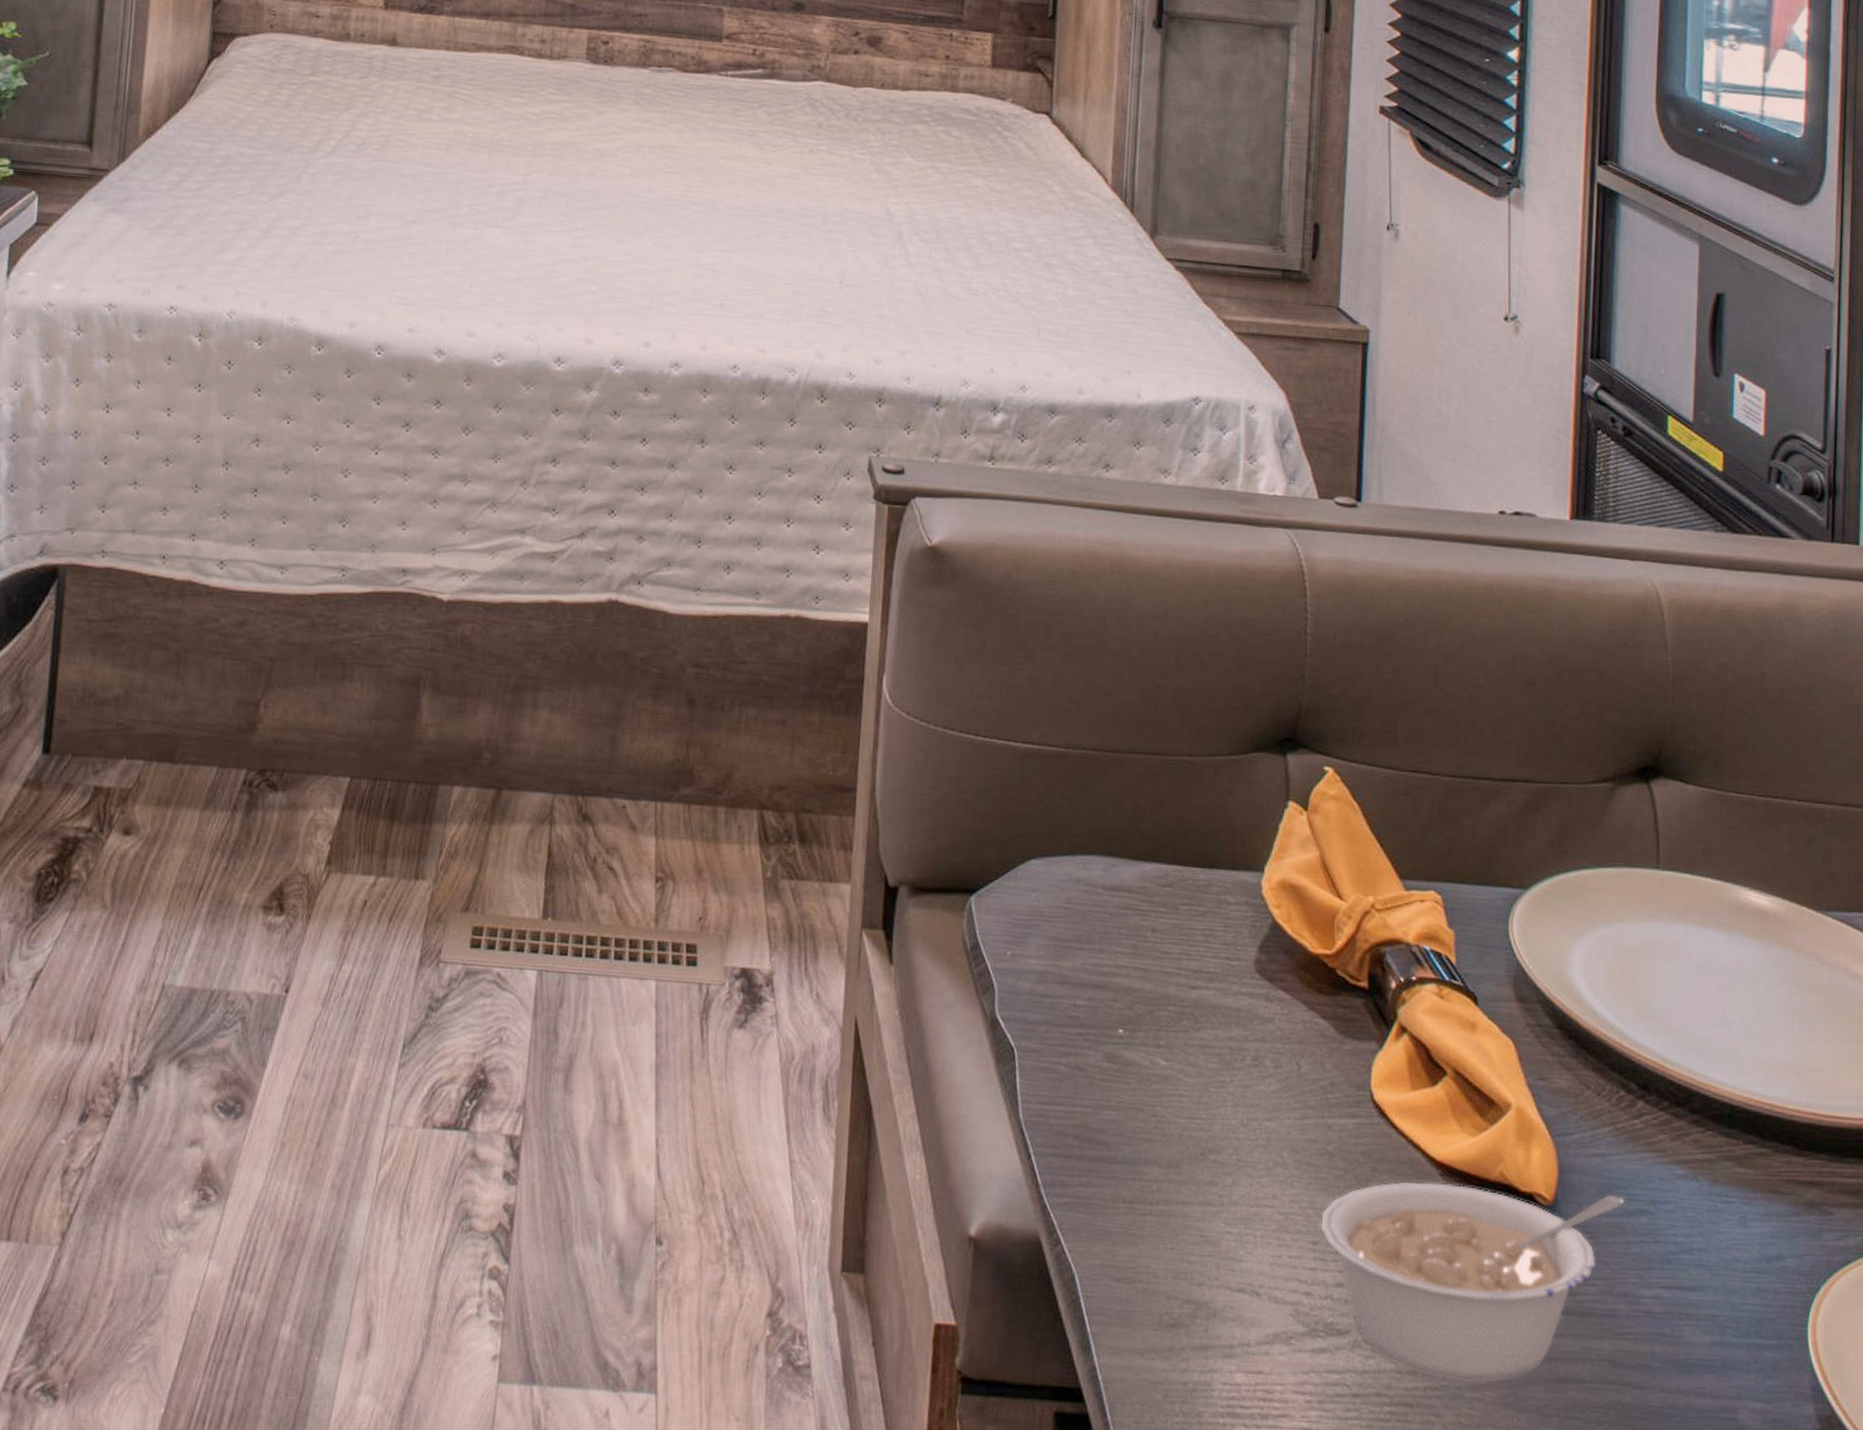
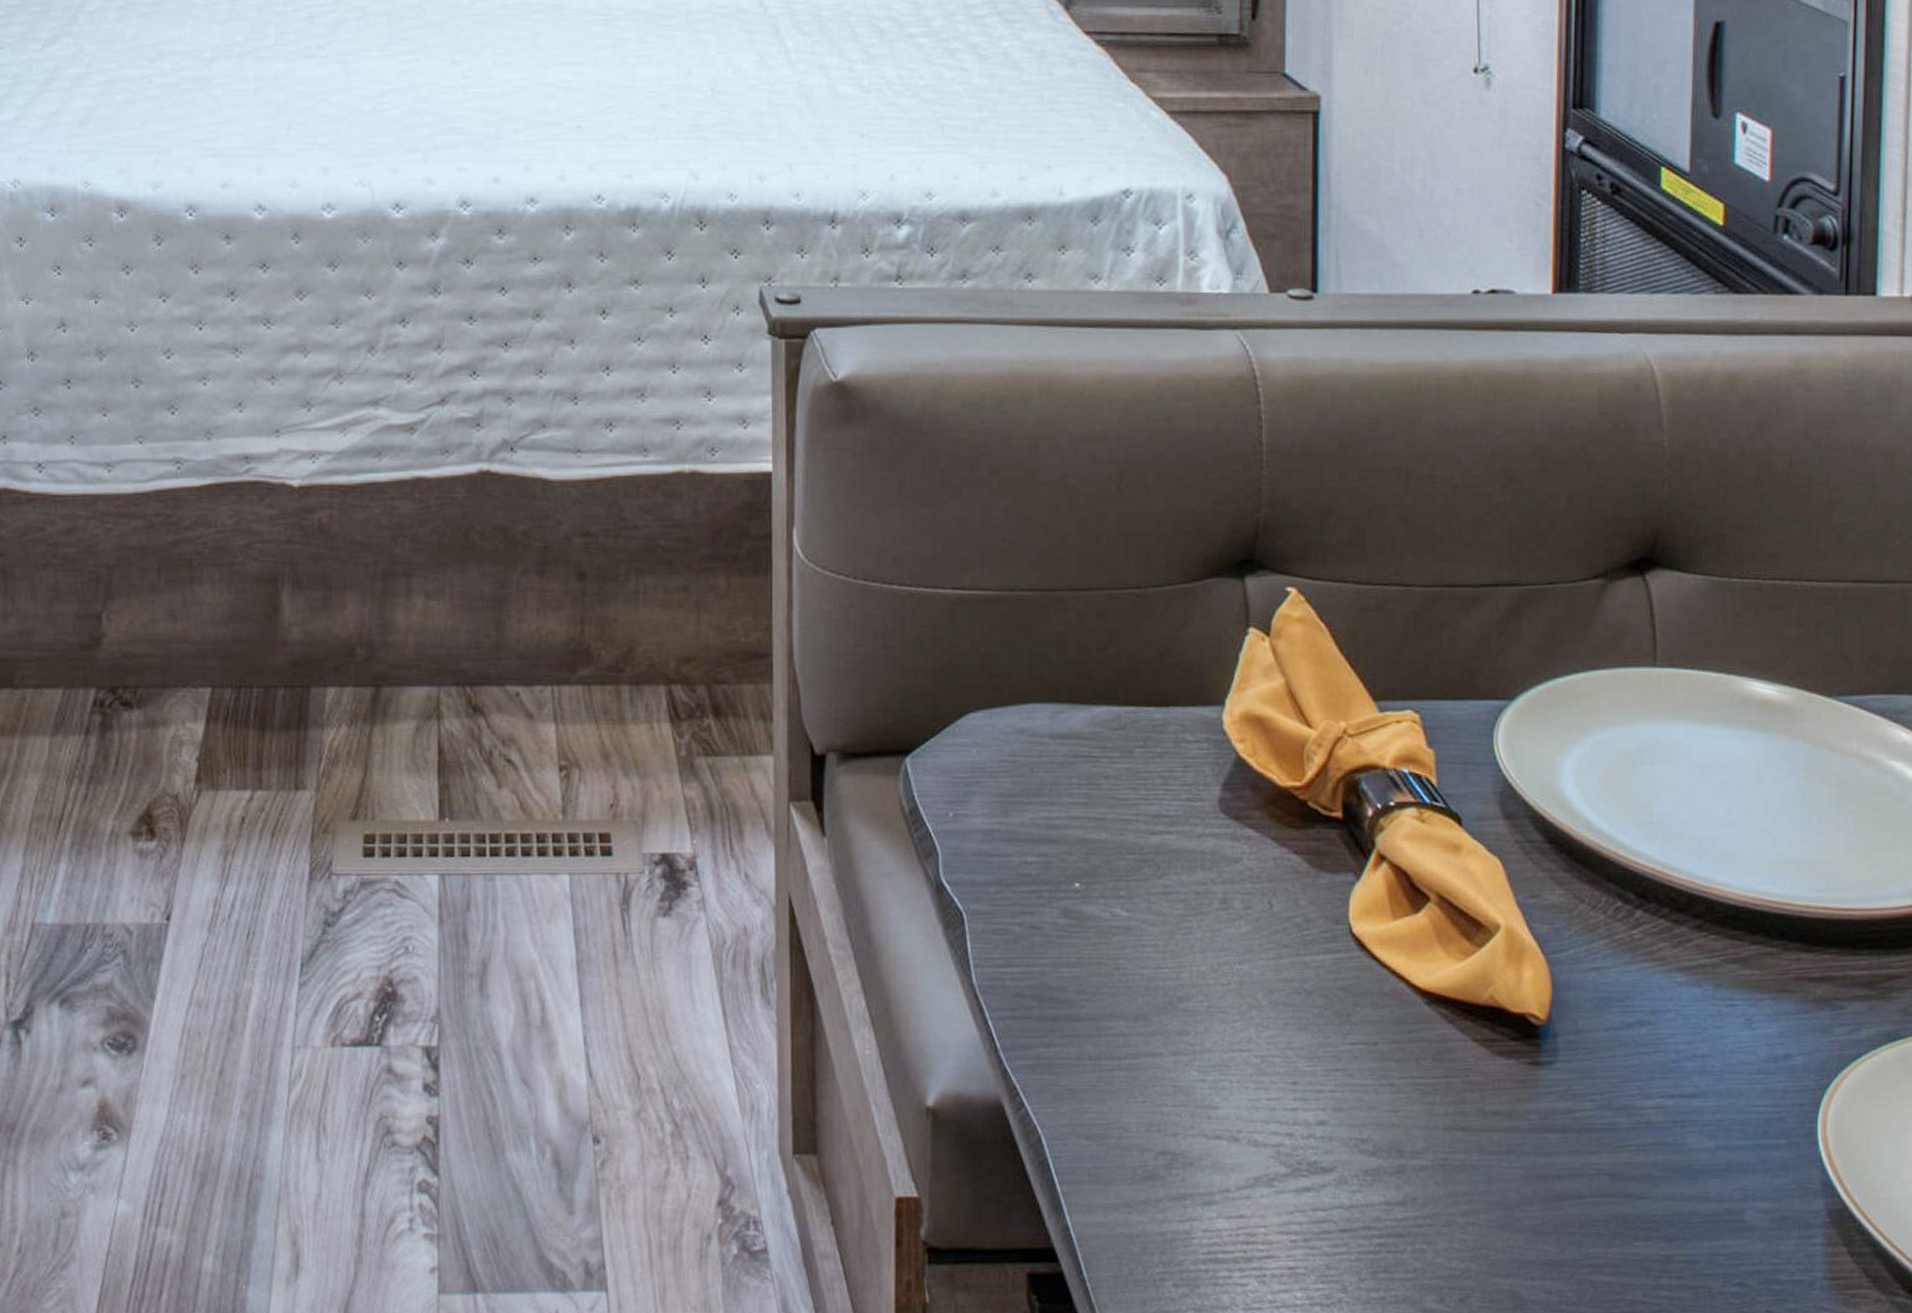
legume: present [1321,1181,1625,1383] -> none [1300,1007,1623,1209]

